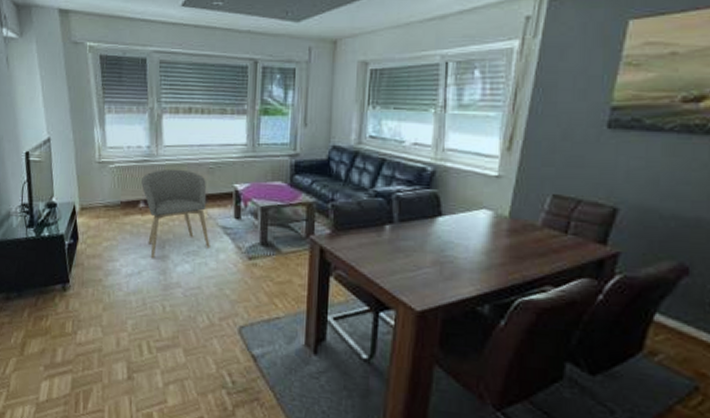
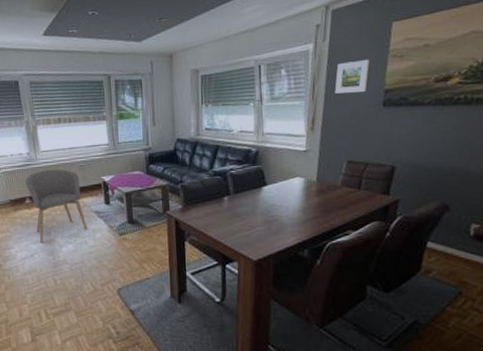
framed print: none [543,65,593,107] -> present [334,59,369,94]

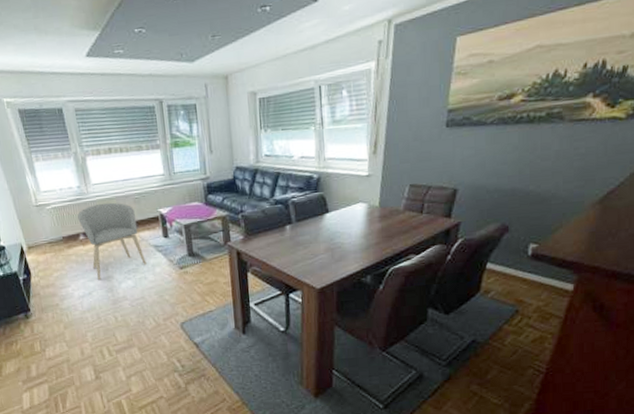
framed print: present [334,59,369,94] -> none [397,77,433,115]

